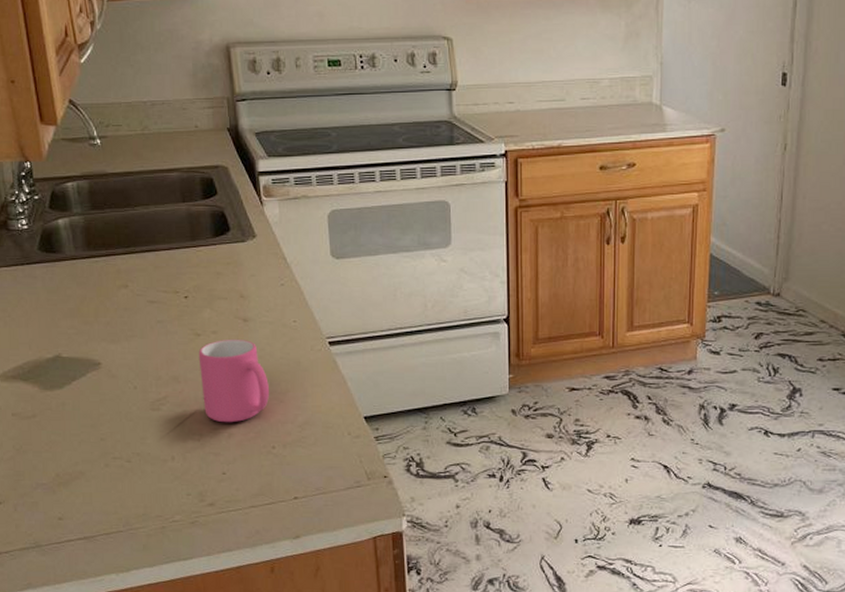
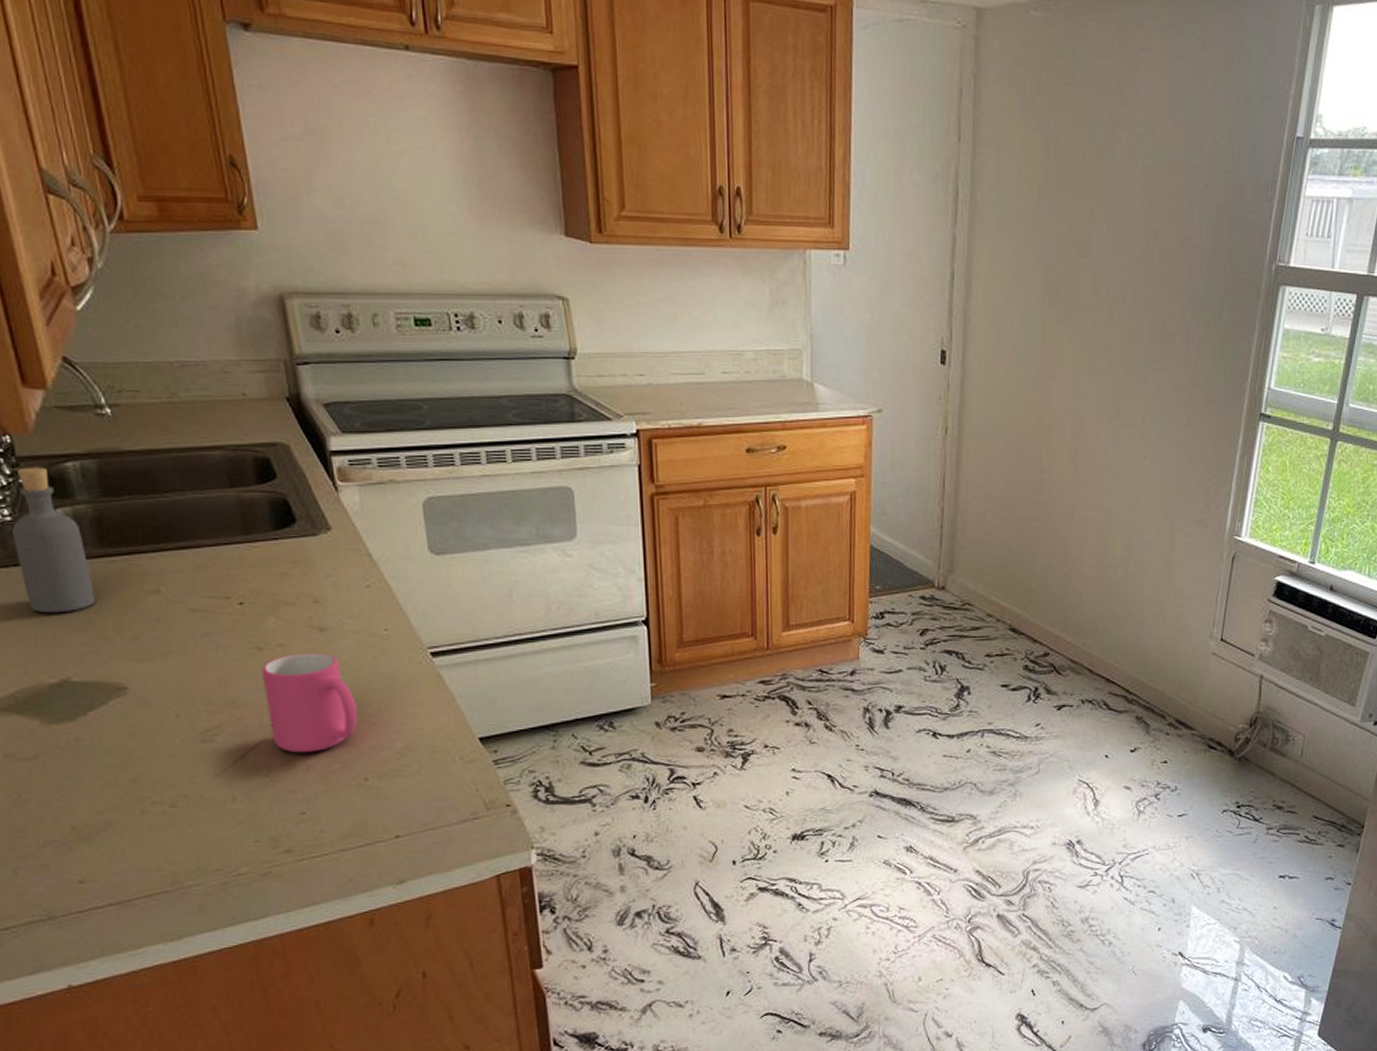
bottle: none [28,186,82,302] -> present [12,467,95,614]

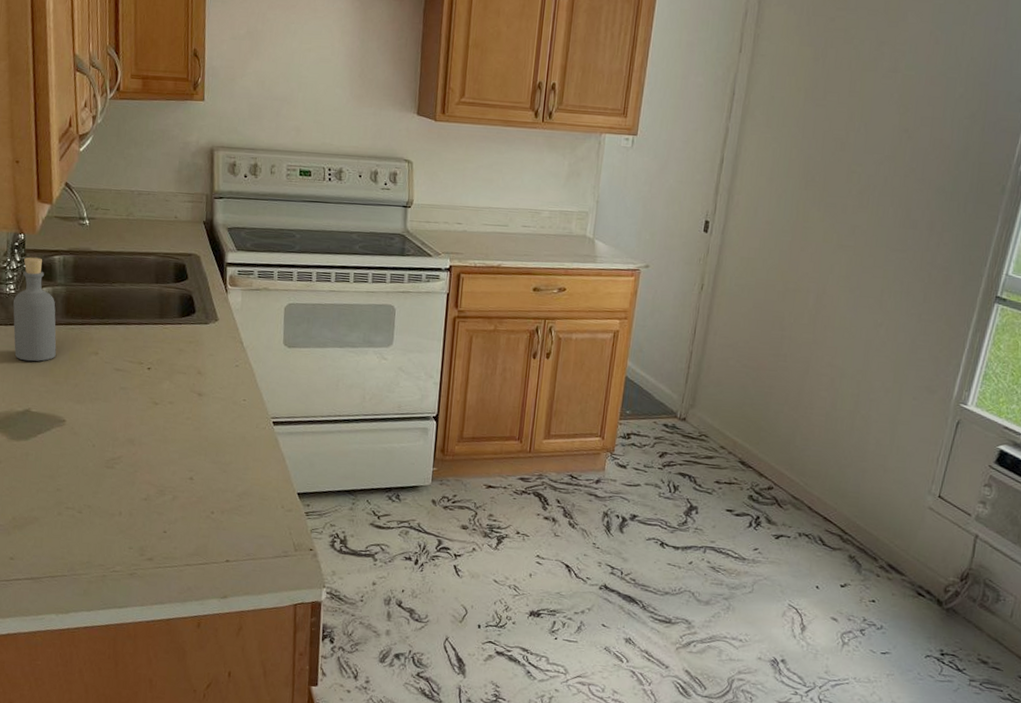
mug: present [261,652,358,753] -> none [153,410,215,487]

